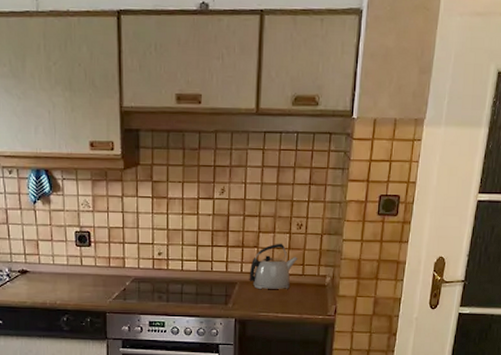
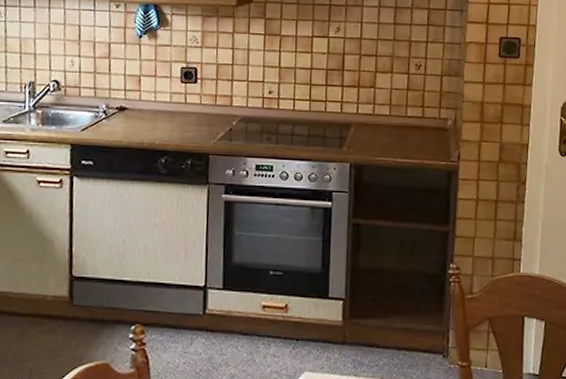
kettle: present [249,243,299,290] -> none [365,83,418,133]

